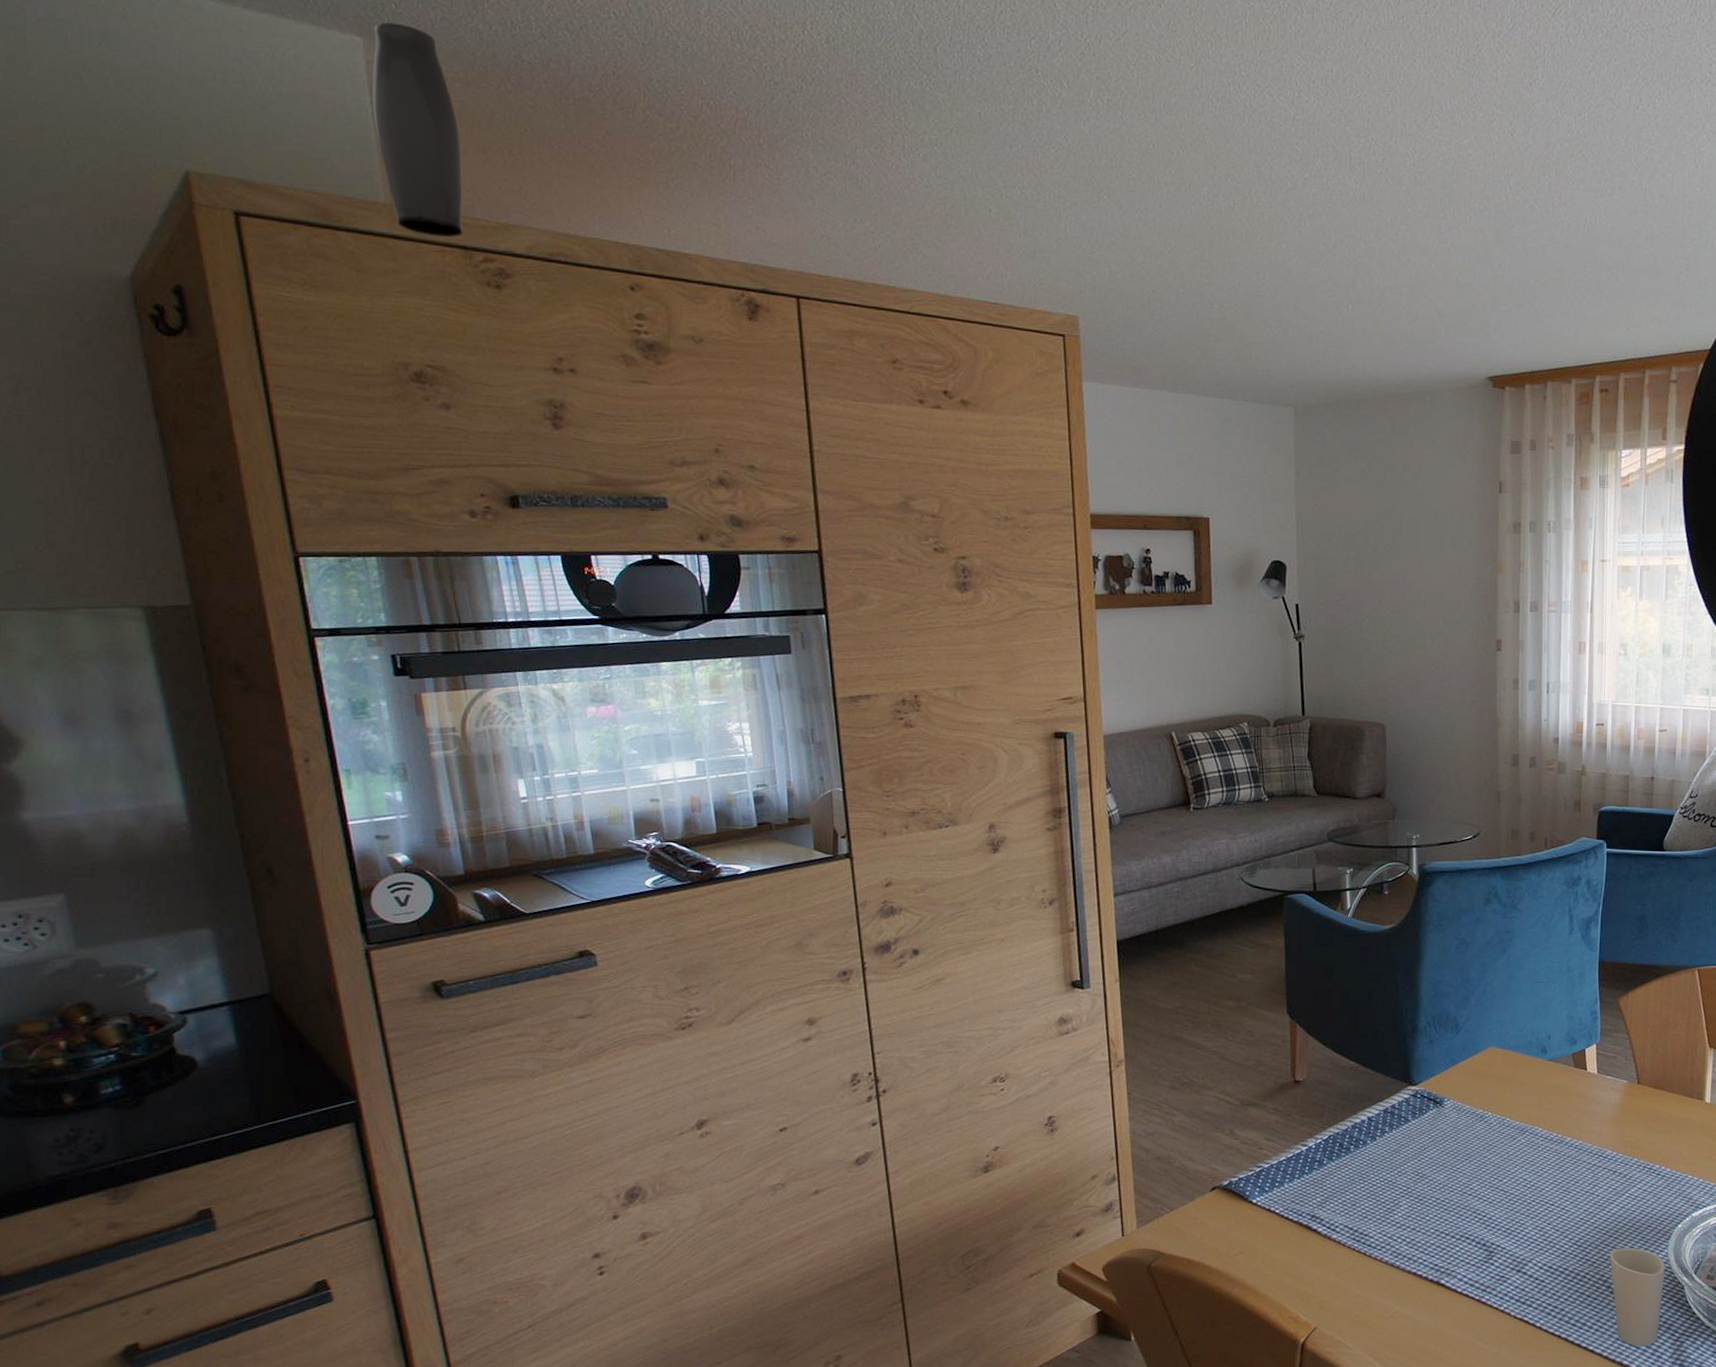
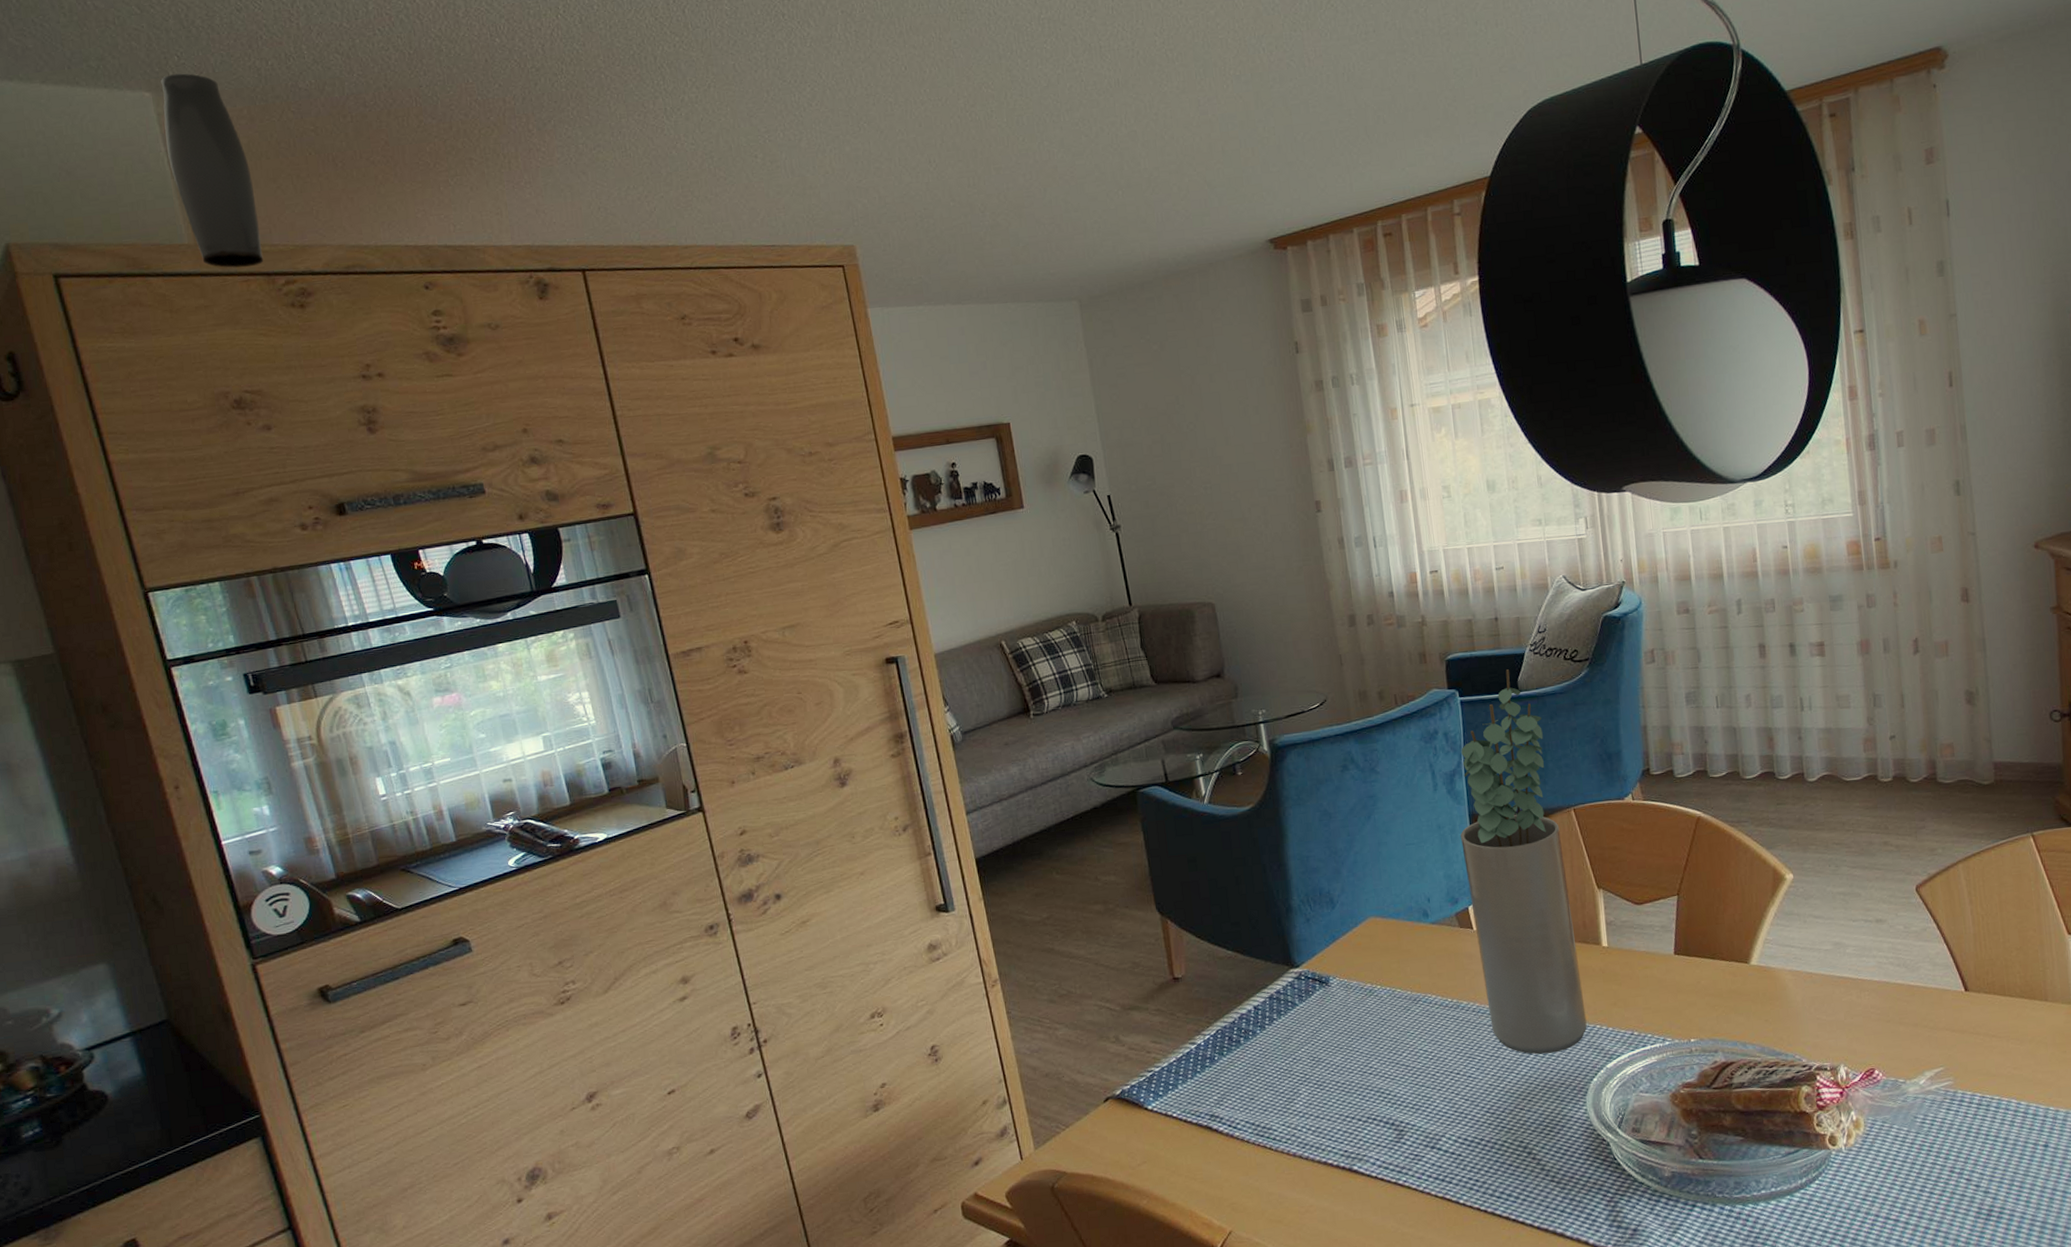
vase: none [1588,828,1682,1196] -> present [1460,669,1587,1055]
cup: present [1610,1248,1666,1347] -> none [1526,1108,1590,1213]

